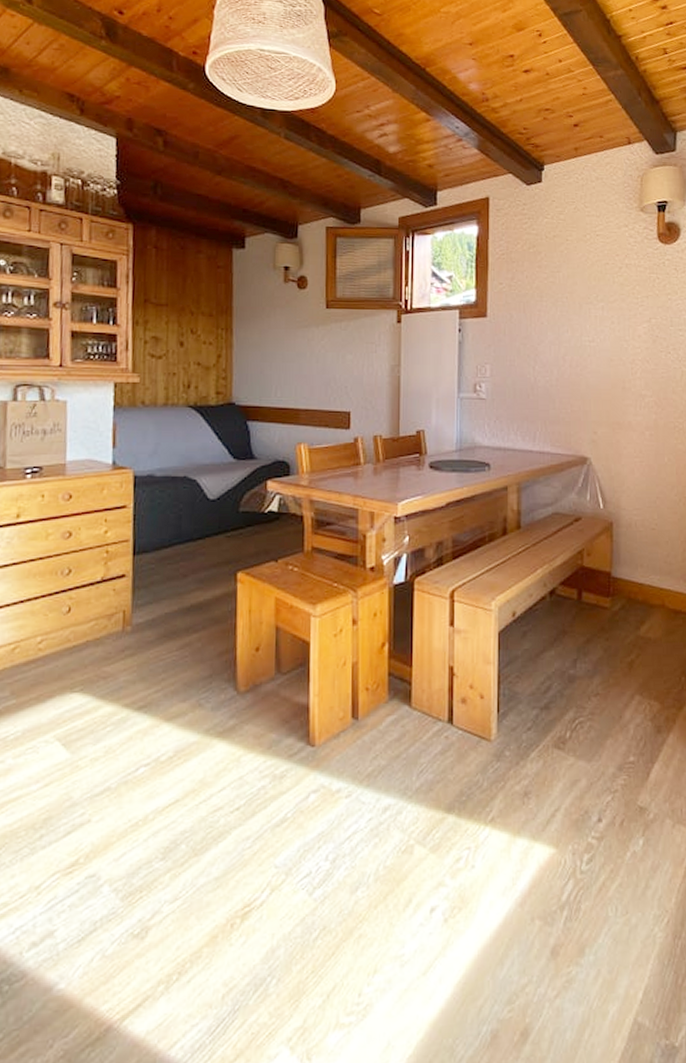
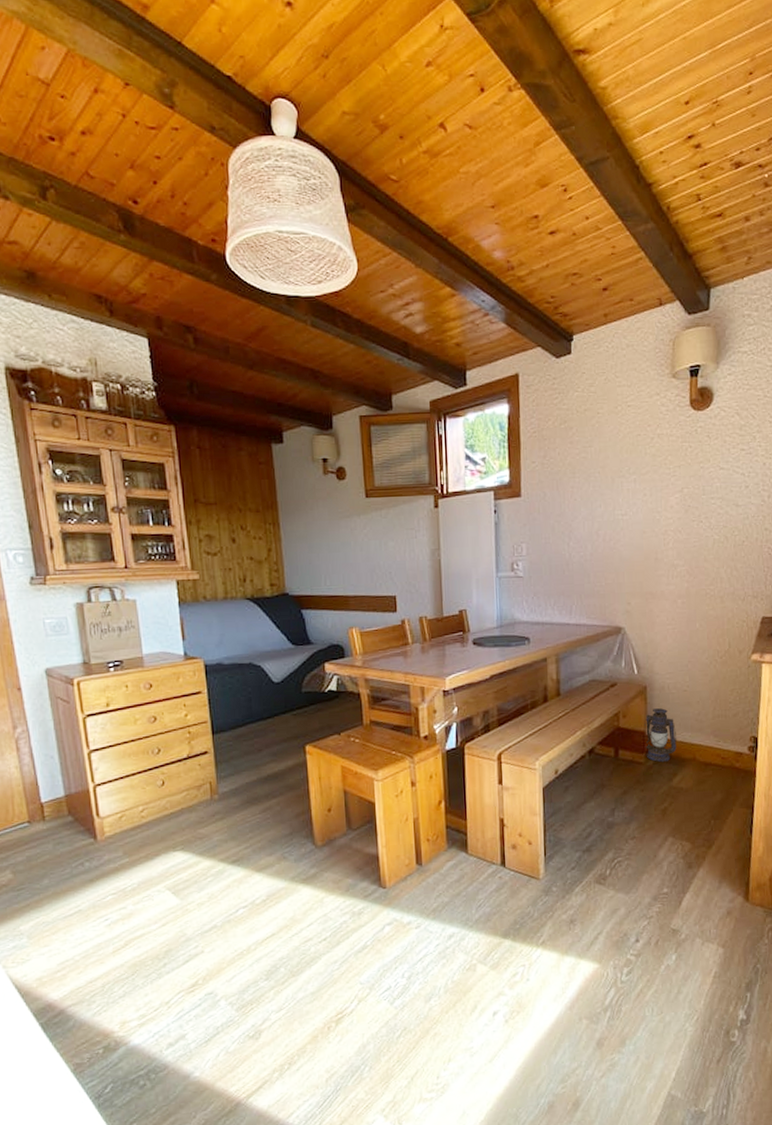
lantern: none [610,547,645,608] -> present [644,708,677,763]

